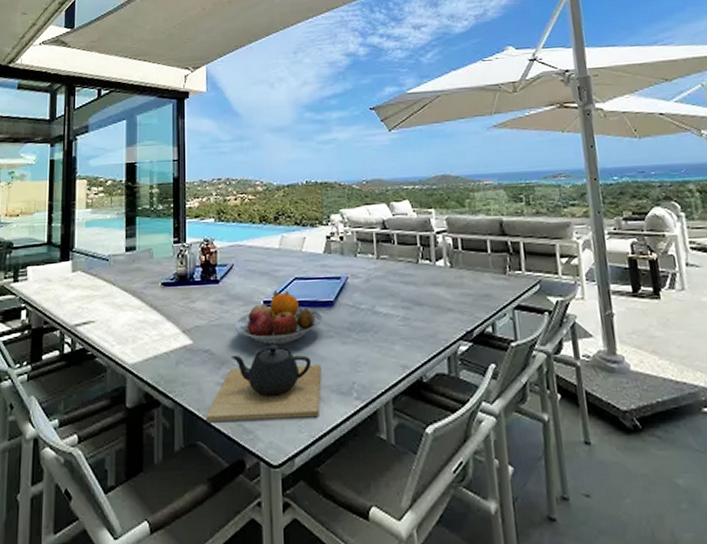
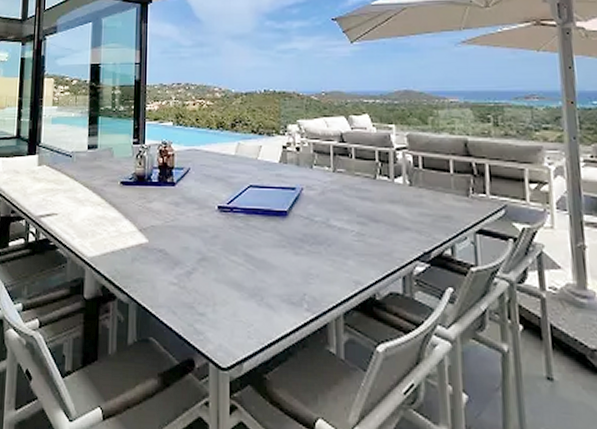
teapot: present [206,345,322,423] -> none [158,250,273,325]
fruit bowl: present [234,290,323,345] -> none [188,197,276,250]

